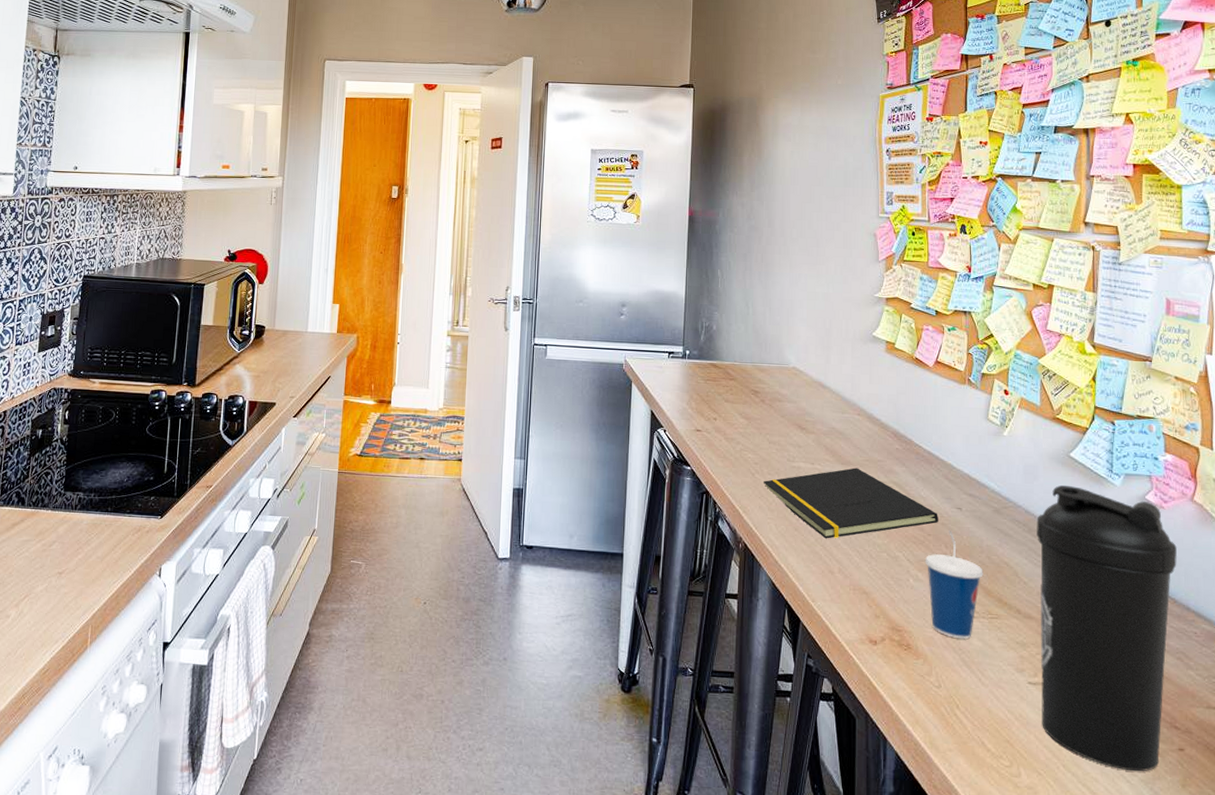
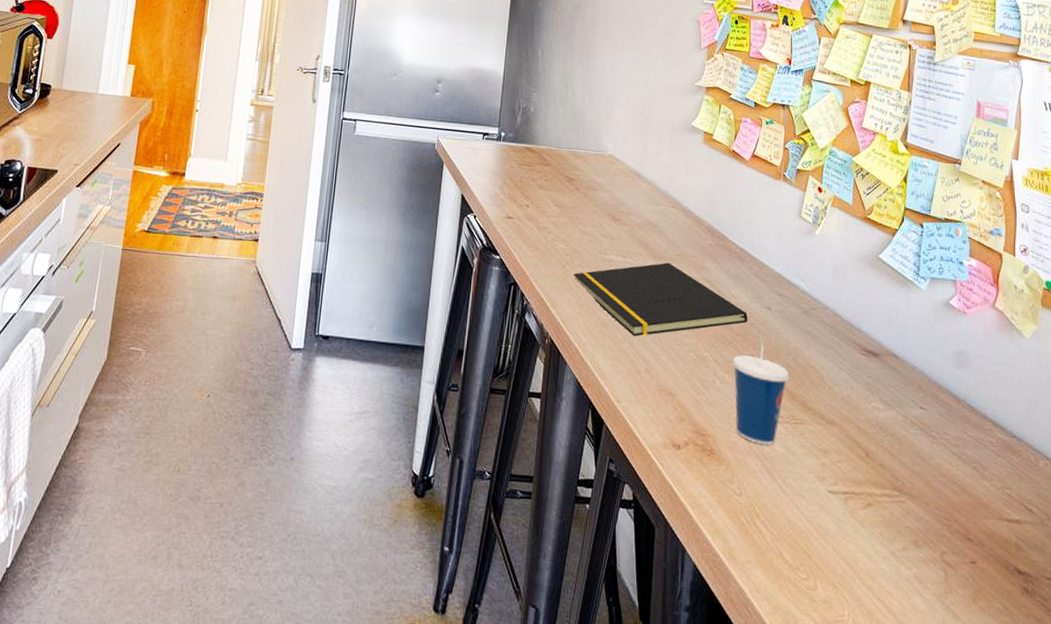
water bottle: present [1036,485,1177,772] -> none [840,287,977,585]

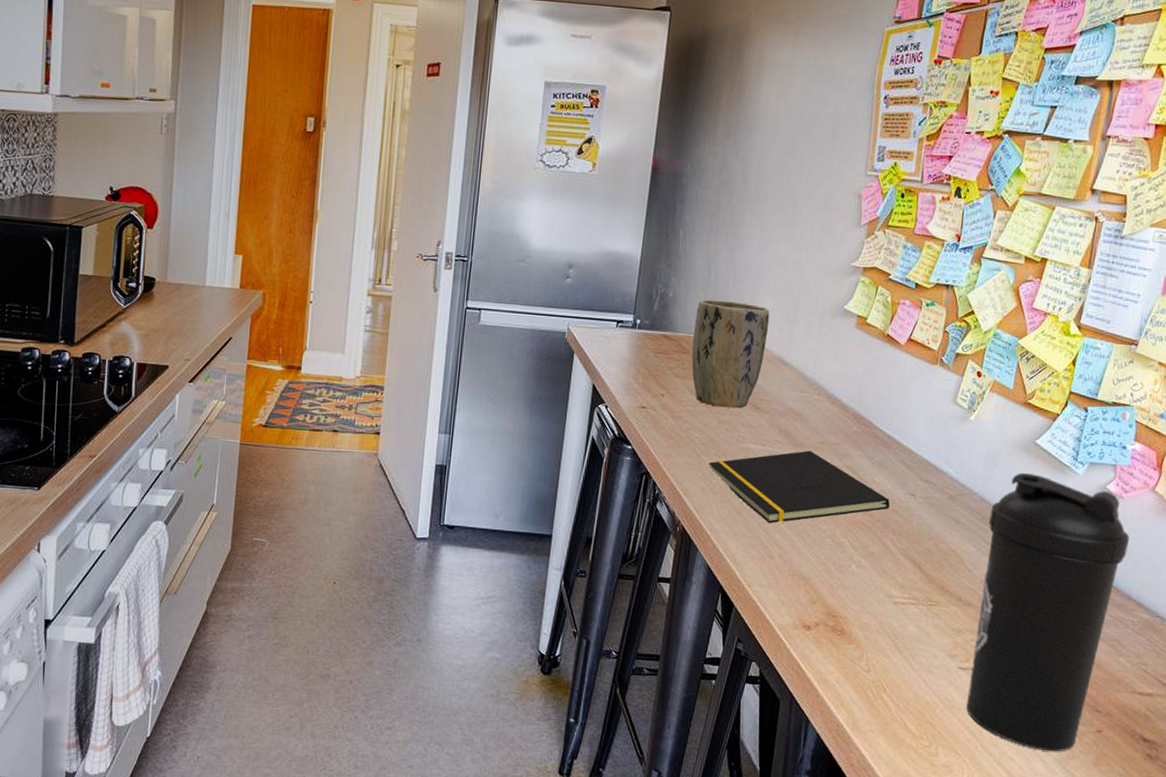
plant pot: none [553,114,624,220] -> present [691,299,770,409]
cup: present [732,331,790,445] -> none [869,517,929,625]
water bottle: none [840,287,977,585] -> present [966,473,1130,752]

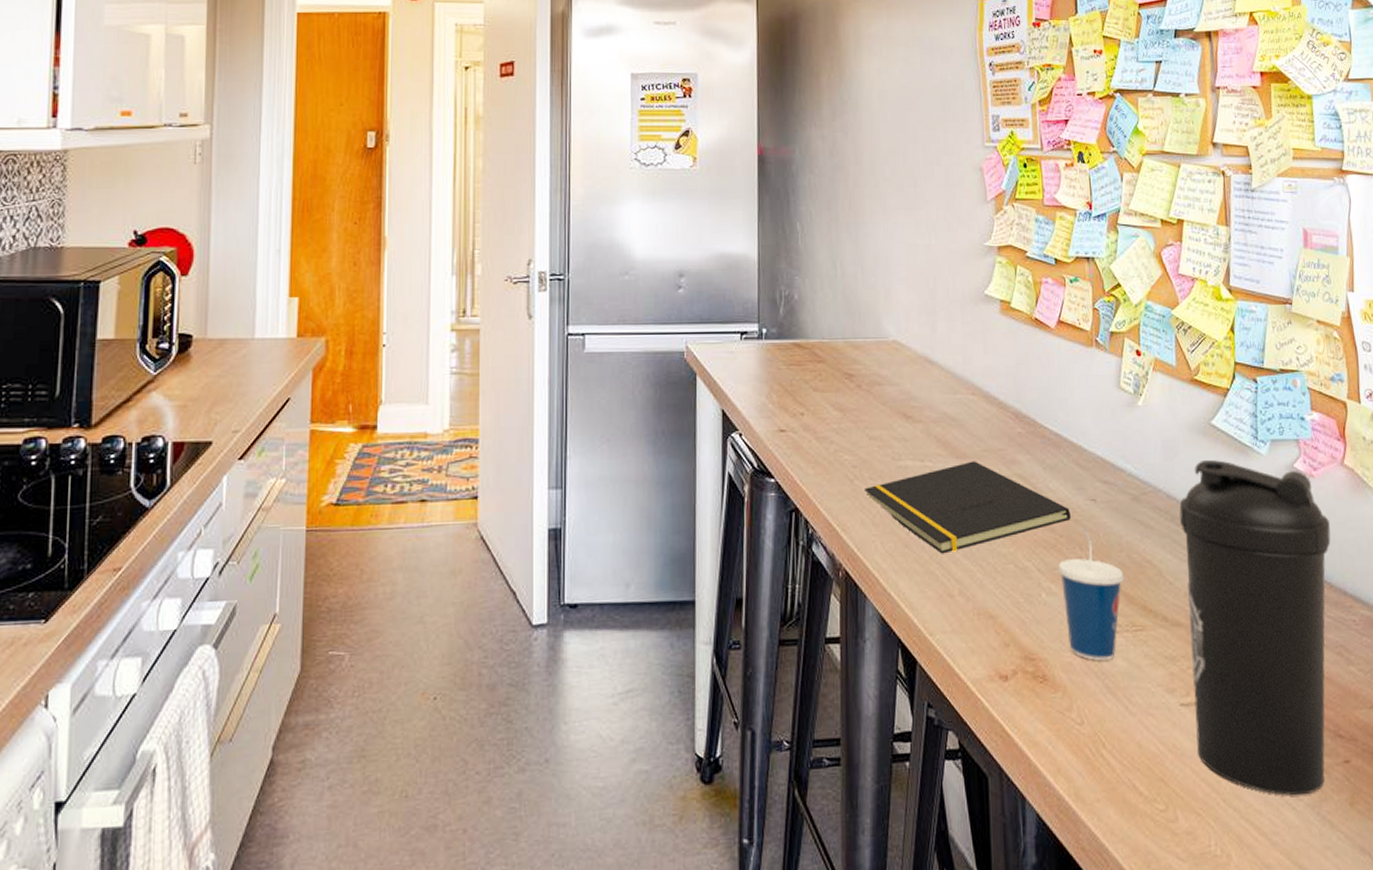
plant pot: present [691,299,770,409] -> none [826,297,908,421]
cup: none [869,517,929,625] -> present [1057,528,1125,660]

